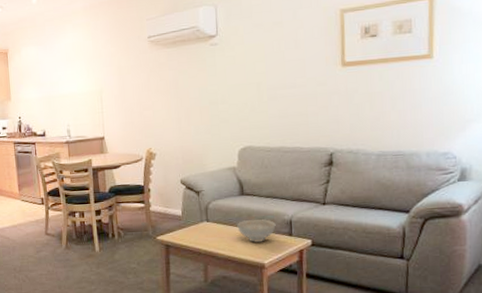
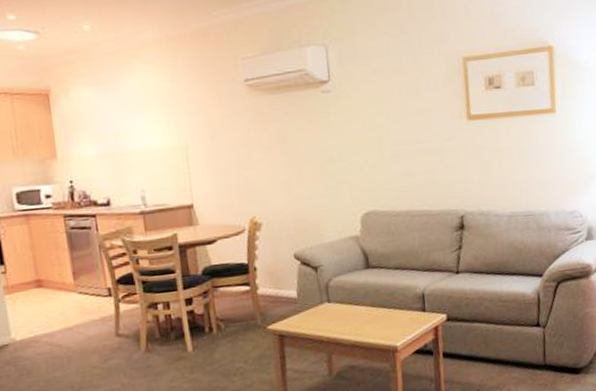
decorative bowl: present [237,219,276,242] -> none [363,294,407,323]

